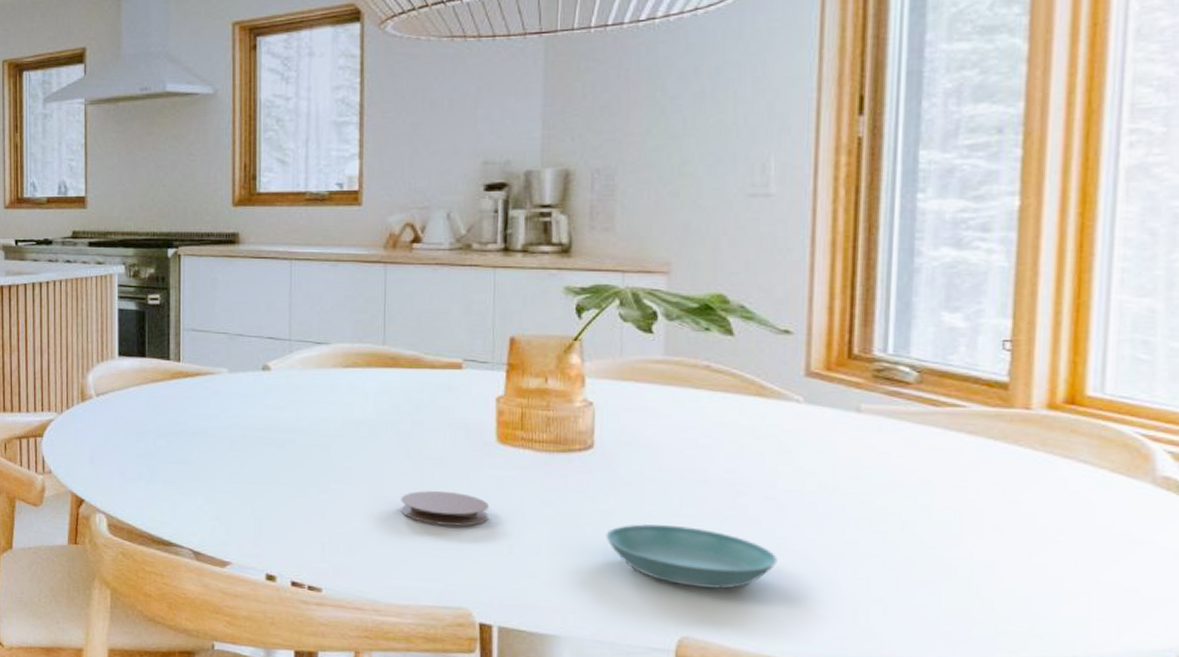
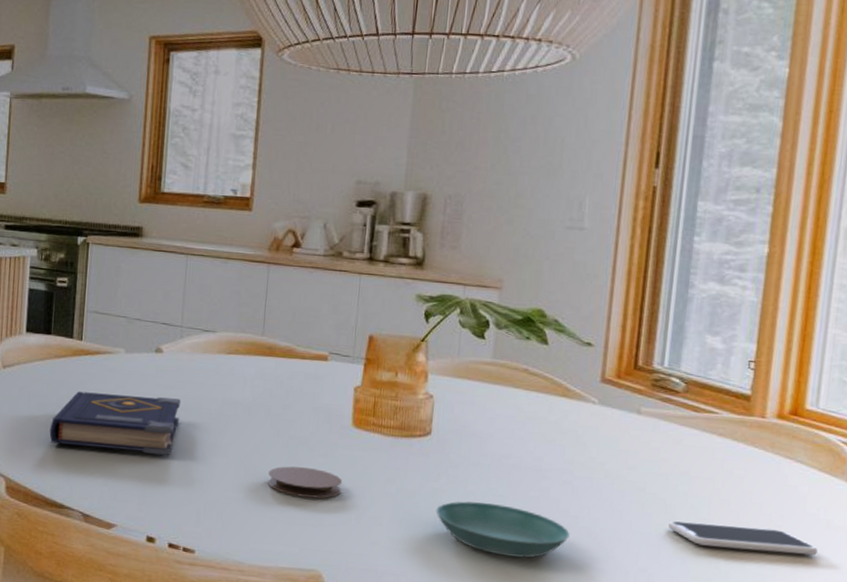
book: none [151,417,295,485] -> present [49,391,182,456]
smartphone: none [906,540,1116,577] -> present [667,521,818,555]

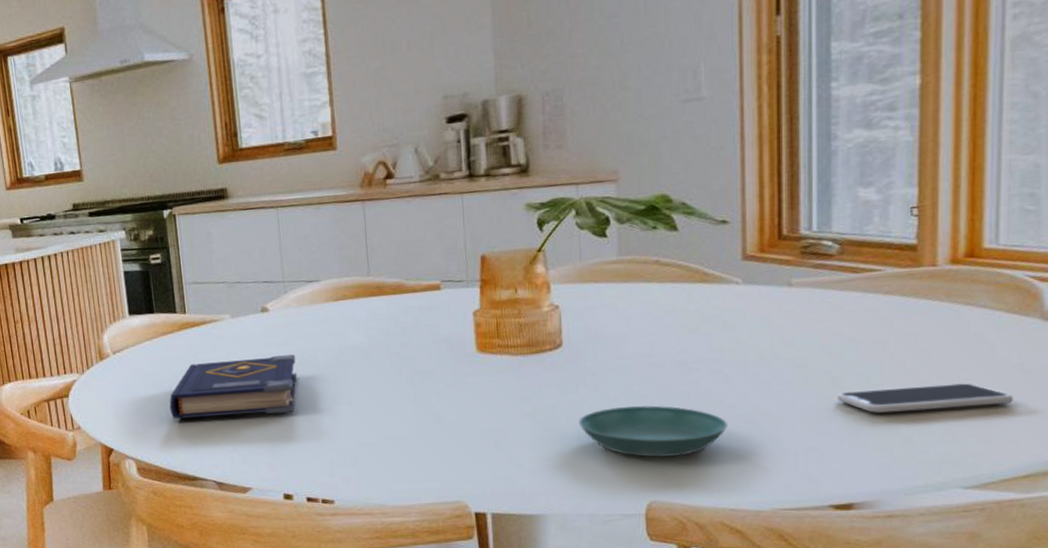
coaster: present [267,466,342,499] -> none [397,401,476,432]

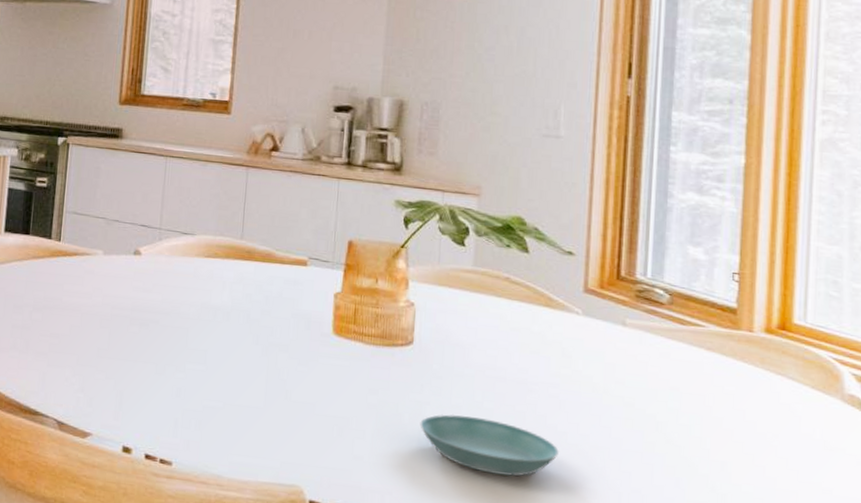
book: present [169,354,298,419] -> none [25,293,160,362]
smartphone: present [836,383,1013,413] -> none [659,439,816,478]

